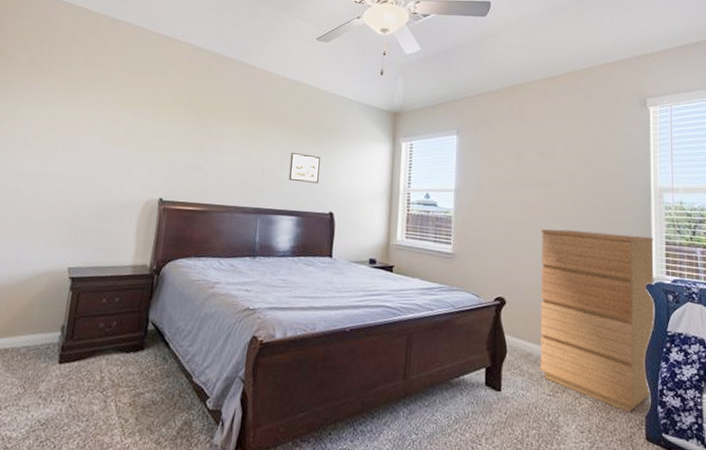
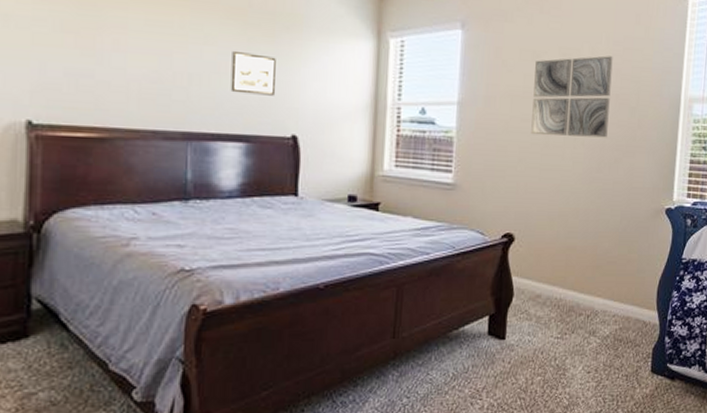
wall art: none [516,154,585,220] -> present [531,55,613,138]
dresser: present [540,229,655,413] -> none [548,149,678,347]

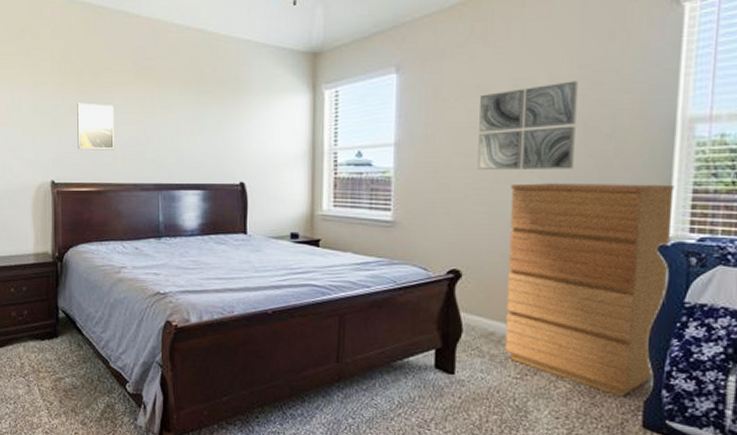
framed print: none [71,18,129,86] -> present [77,103,115,150]
picture frame: present [230,50,276,96] -> none [189,115,225,150]
dresser: none [548,149,678,347] -> present [504,183,675,397]

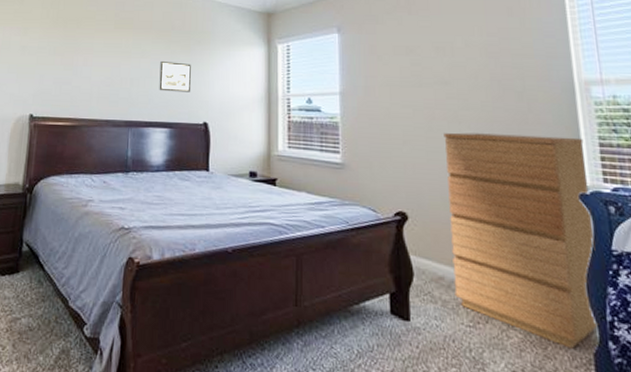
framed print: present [77,103,115,150] -> none [57,45,93,89]
picture frame: none [189,115,225,150] -> present [159,60,191,92]
wall art: present [477,81,578,171] -> none [410,46,495,121]

